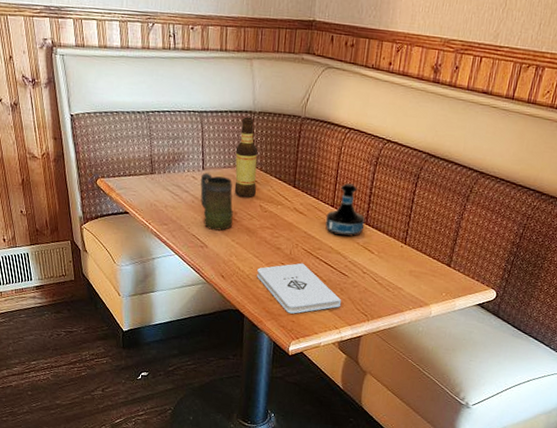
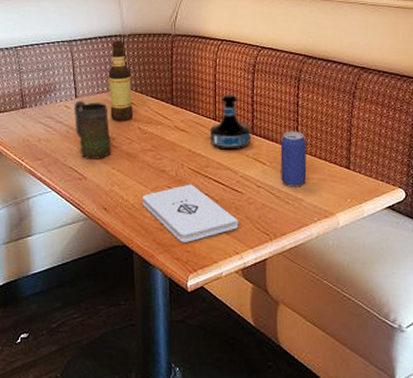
beverage can: none [386,225,416,277] -> present [280,131,307,187]

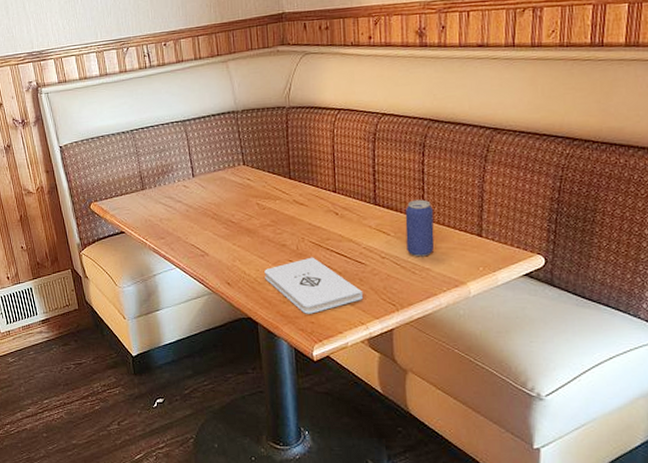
mug: present [74,100,111,159] -> none [191,179,231,236]
bottle: present [108,40,134,122] -> none [223,117,252,199]
tequila bottle: present [209,94,252,151] -> none [329,165,374,223]

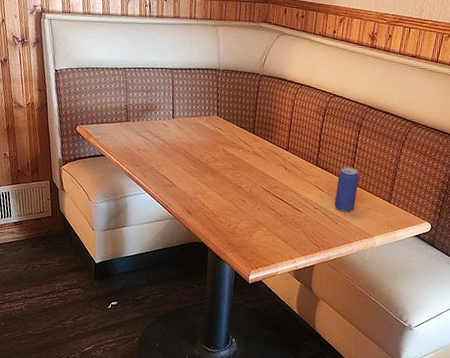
notepad: present [264,257,364,314] -> none [220,200,296,246]

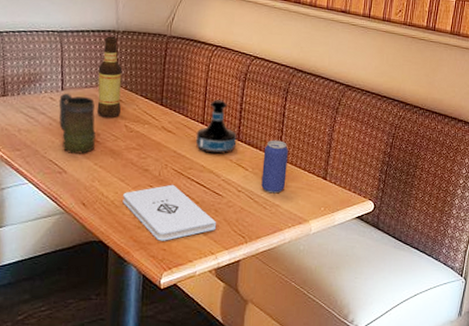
mug: none [170,121,199,172] -> present [58,93,96,154]
bottle: none [200,74,222,143] -> present [96,36,122,118]
notepad: none [220,200,296,246] -> present [122,184,217,241]
tequila bottle: none [280,130,316,177] -> present [195,99,237,155]

